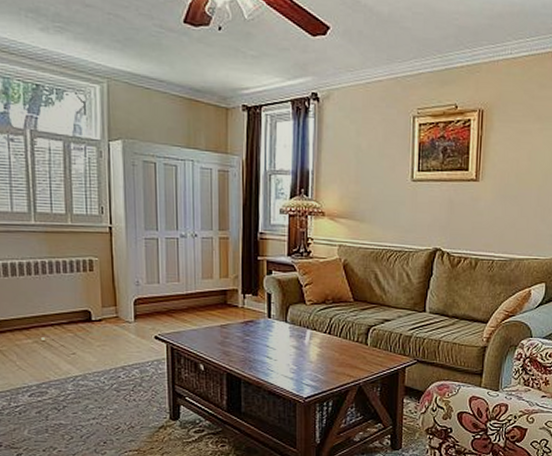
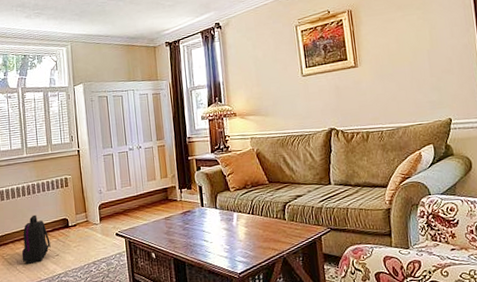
backpack: none [23,300,65,361] -> present [21,214,51,265]

